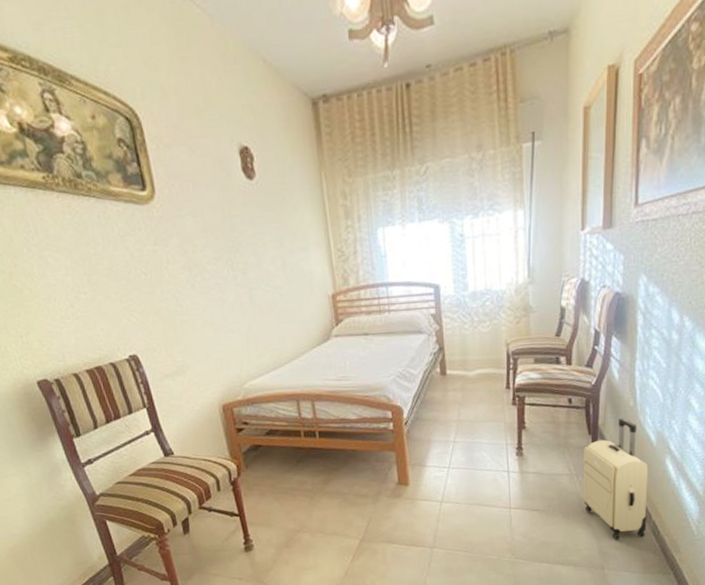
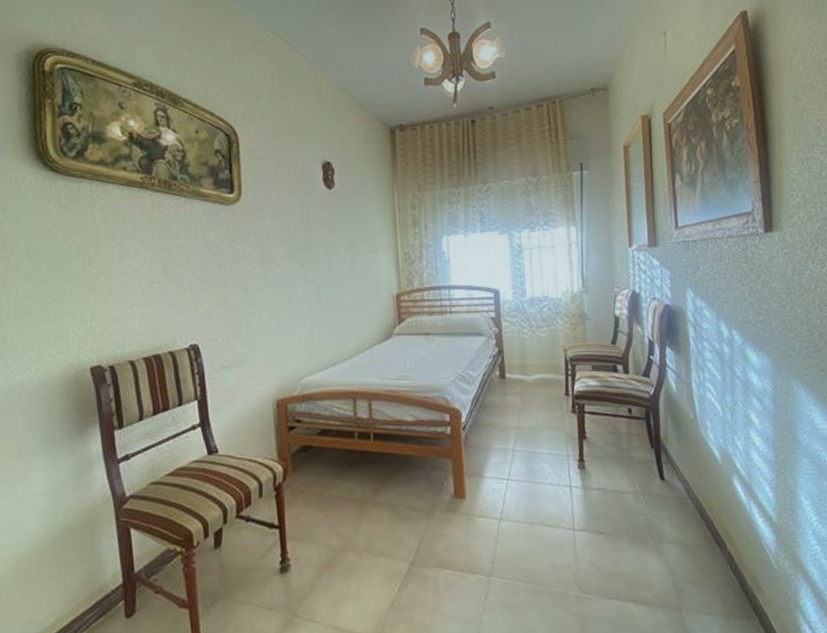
suitcase: present [582,417,649,541] -> none [647,430,722,574]

